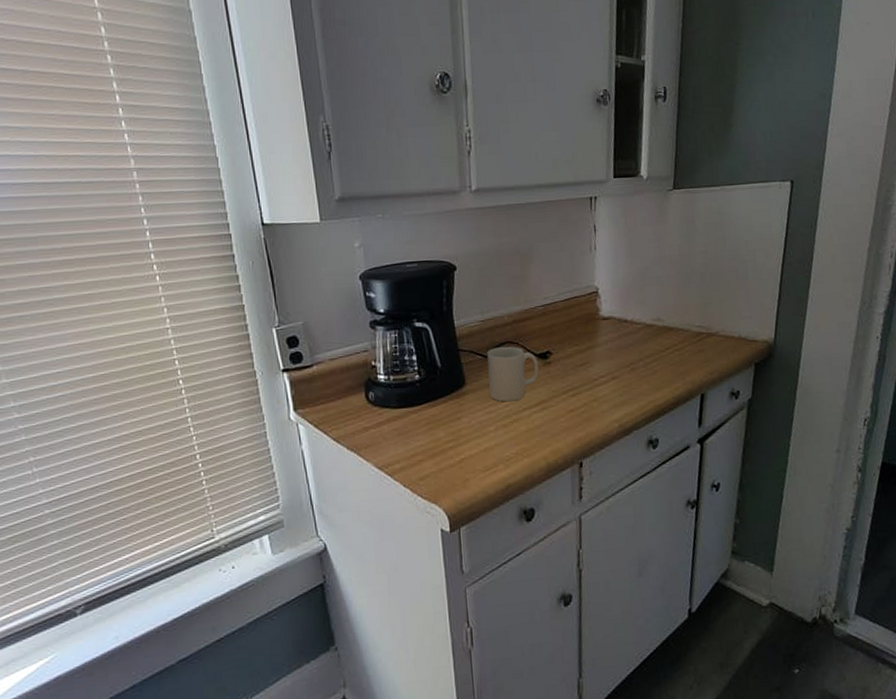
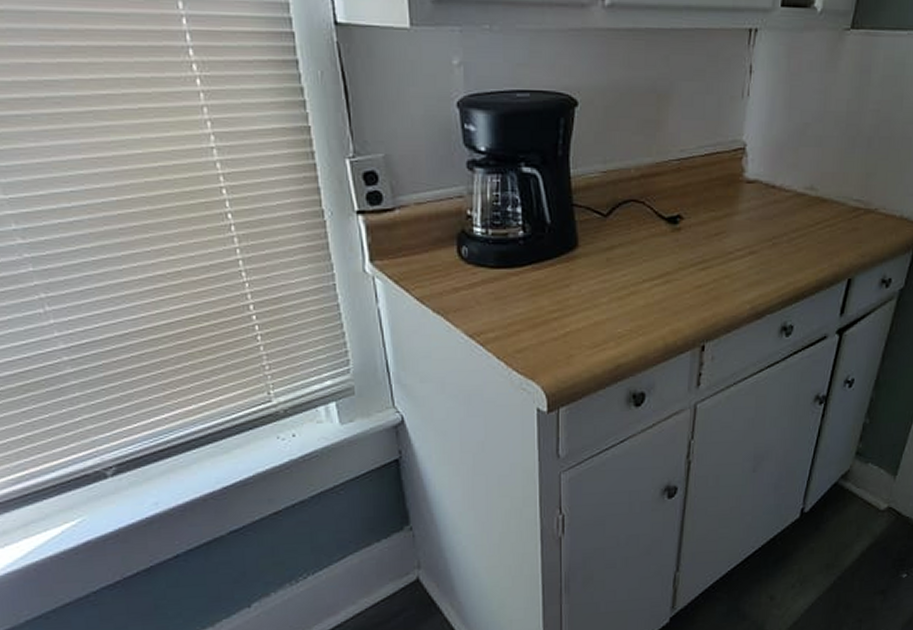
mug: present [487,346,539,402] -> none [605,205,666,271]

